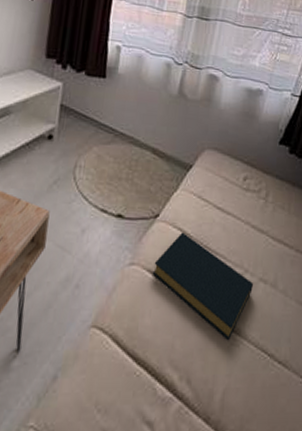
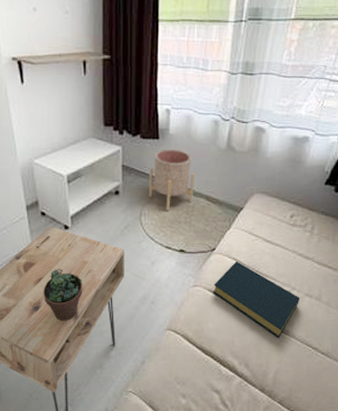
planter: none [86,90,142,165] -> present [148,148,195,212]

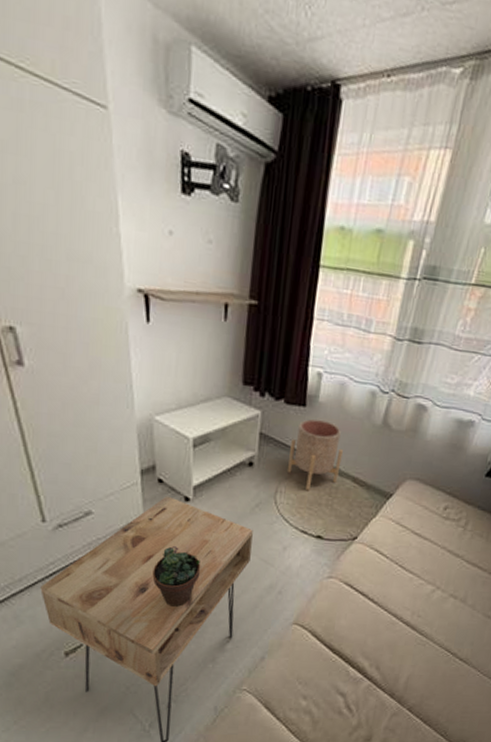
hardback book: present [212,261,301,338] -> none [348,553,445,640]

